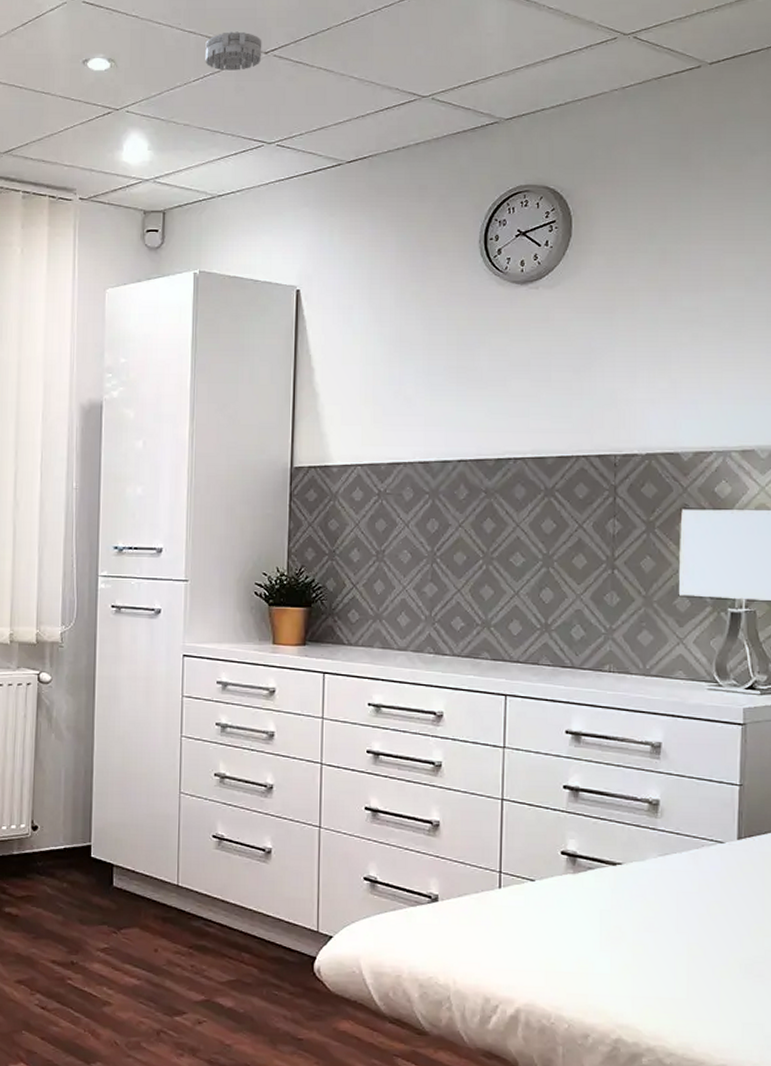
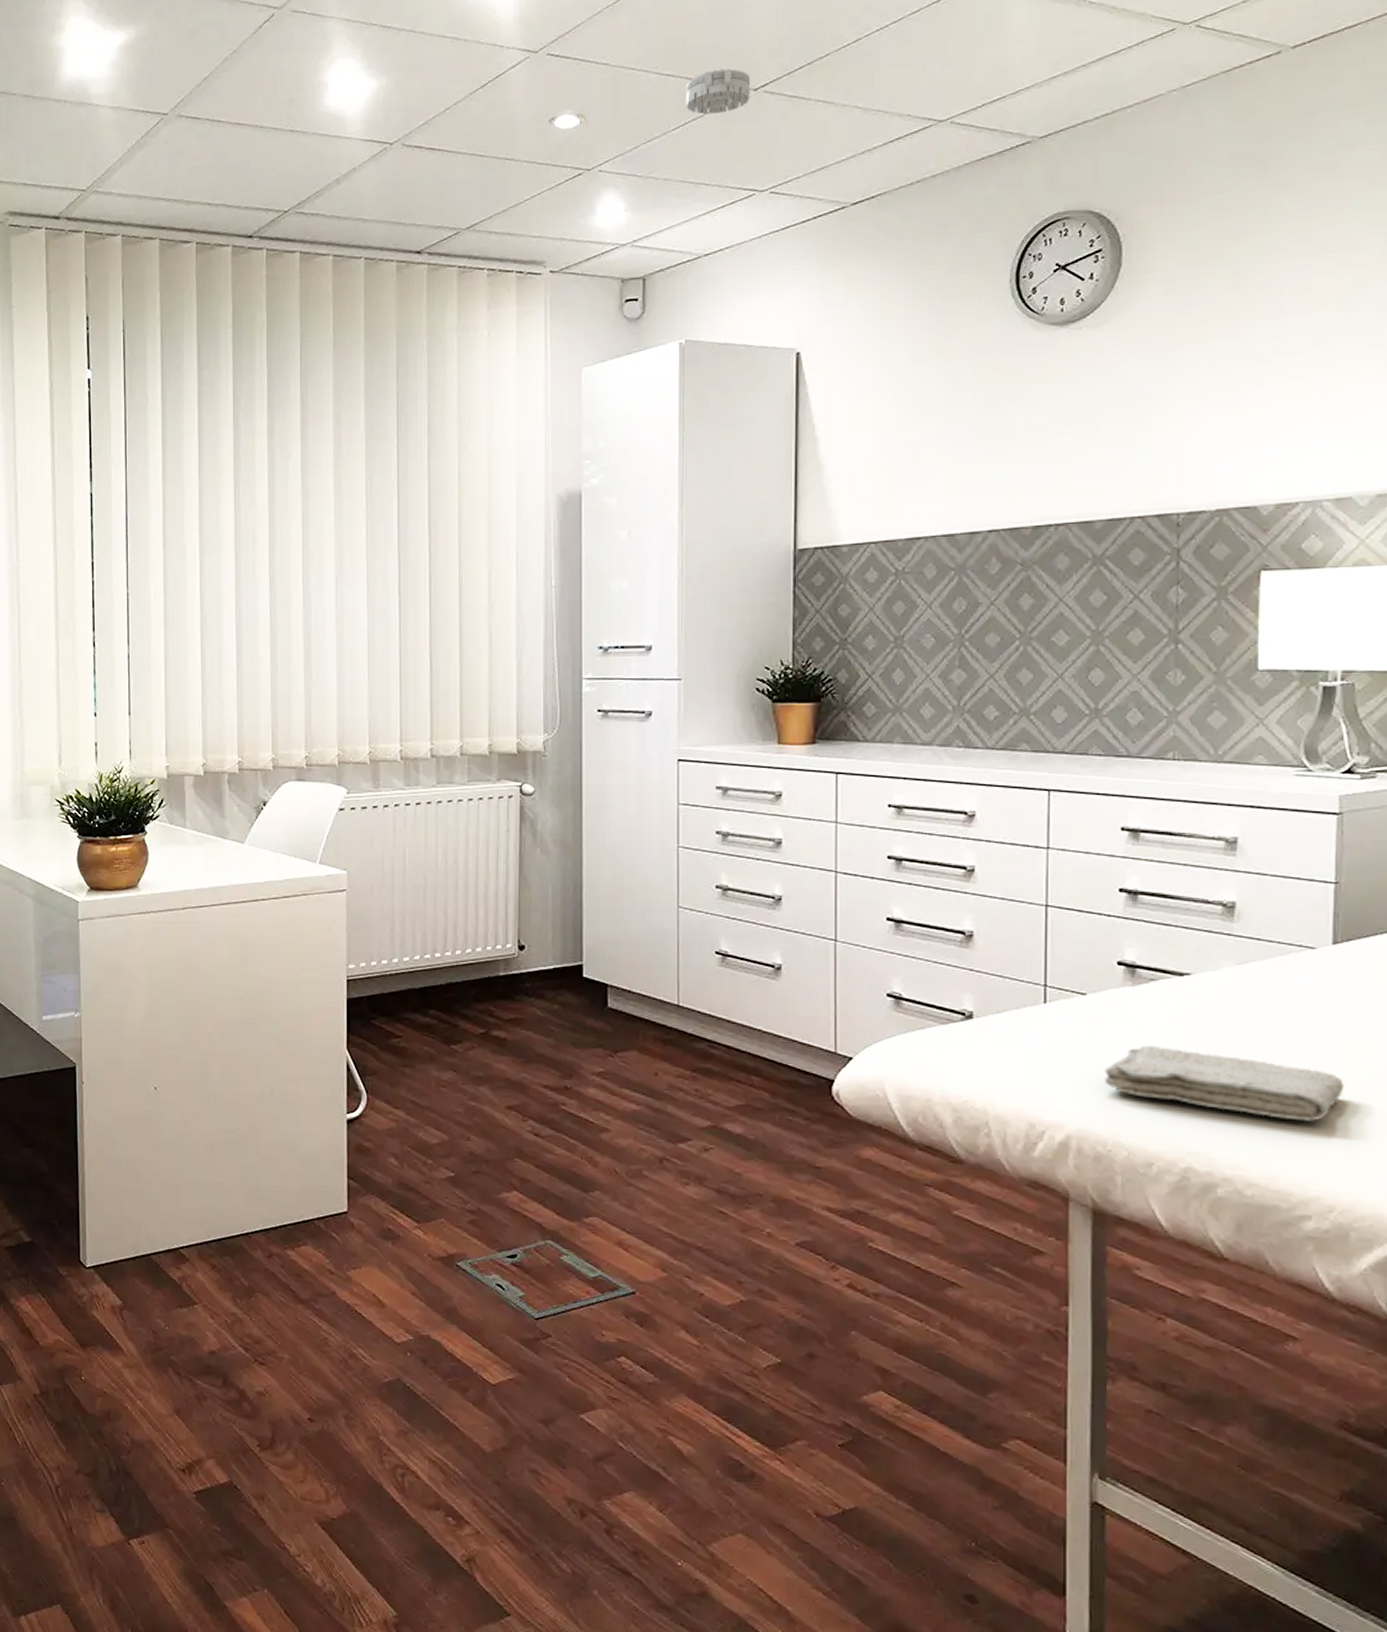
washcloth: none [549,927,746,997] -> present [1105,1045,1344,1122]

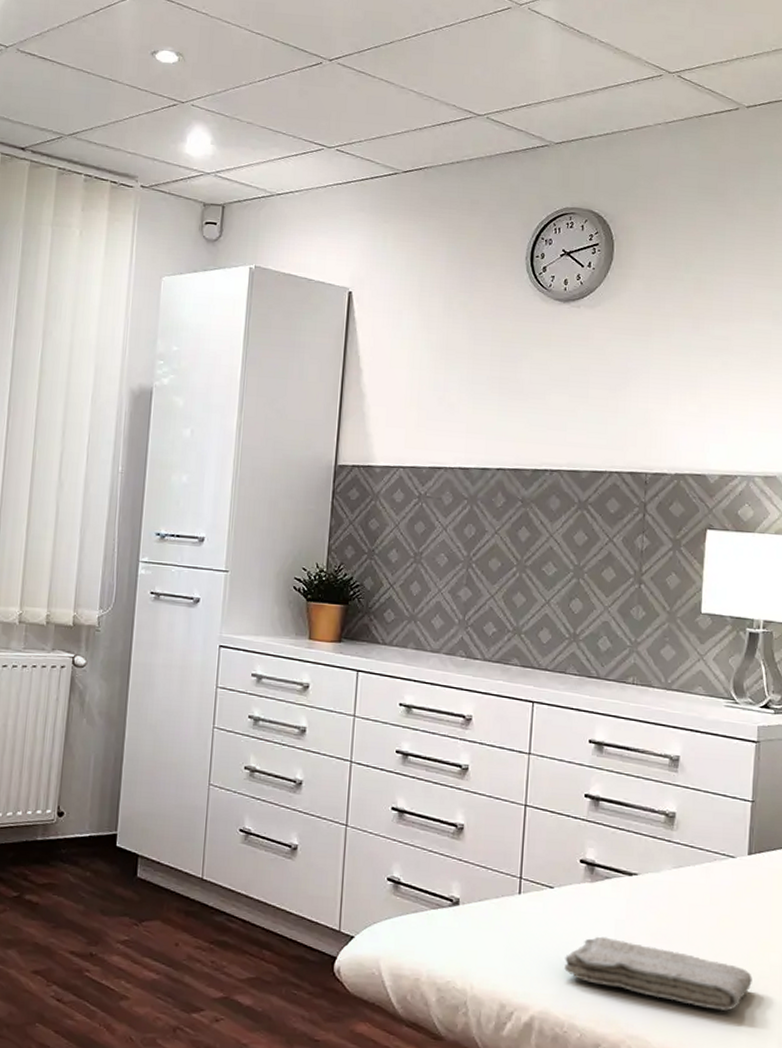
smoke detector: present [686,68,751,115] -> none [271,37,327,75]

